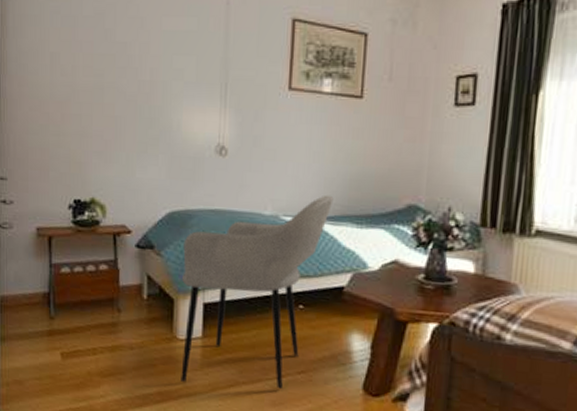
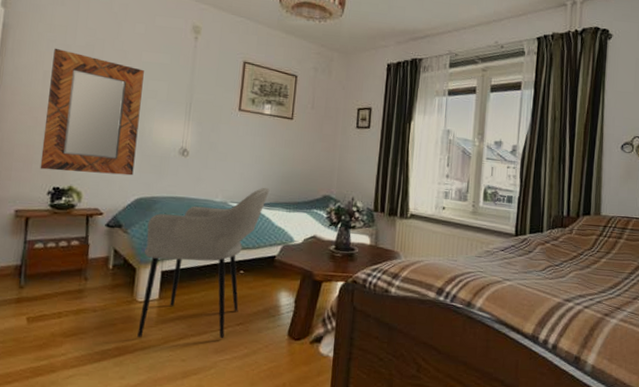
home mirror: none [57,21,166,183] -> present [40,48,144,176]

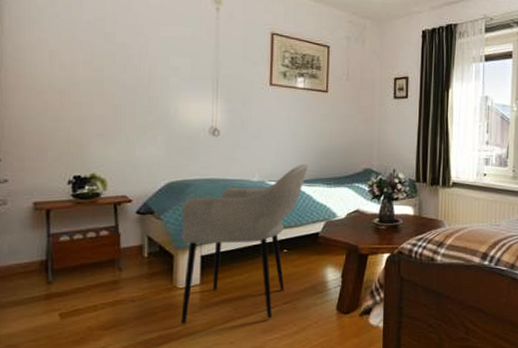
home mirror: present [40,48,144,176] -> none [56,24,163,159]

